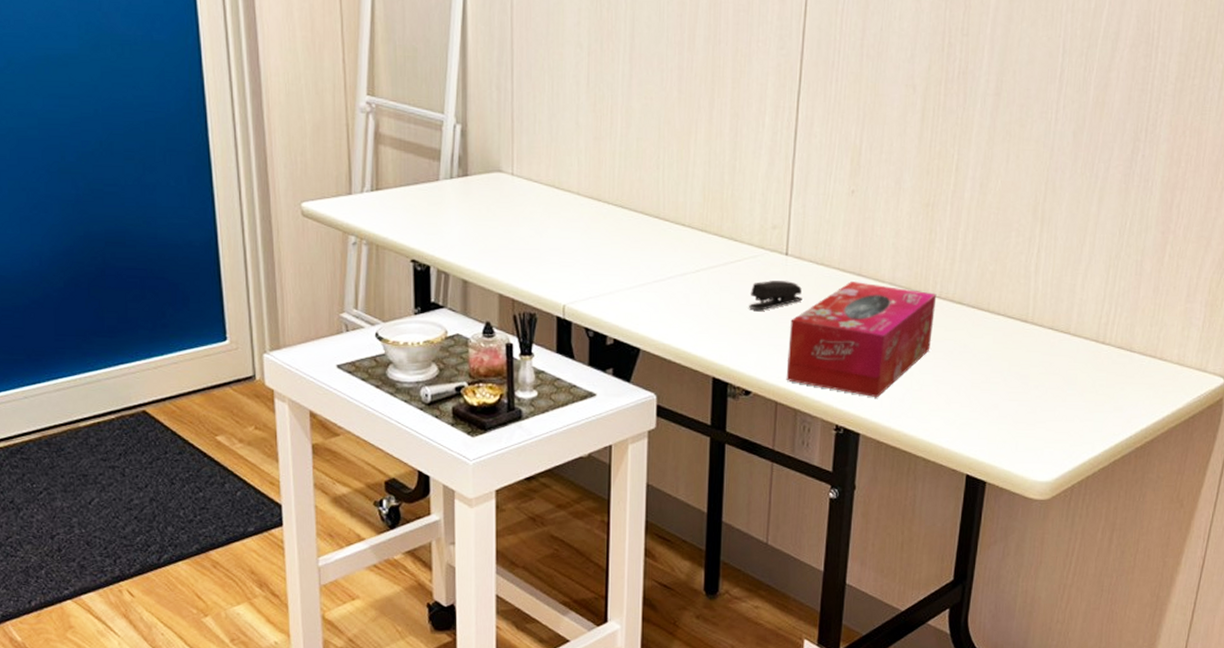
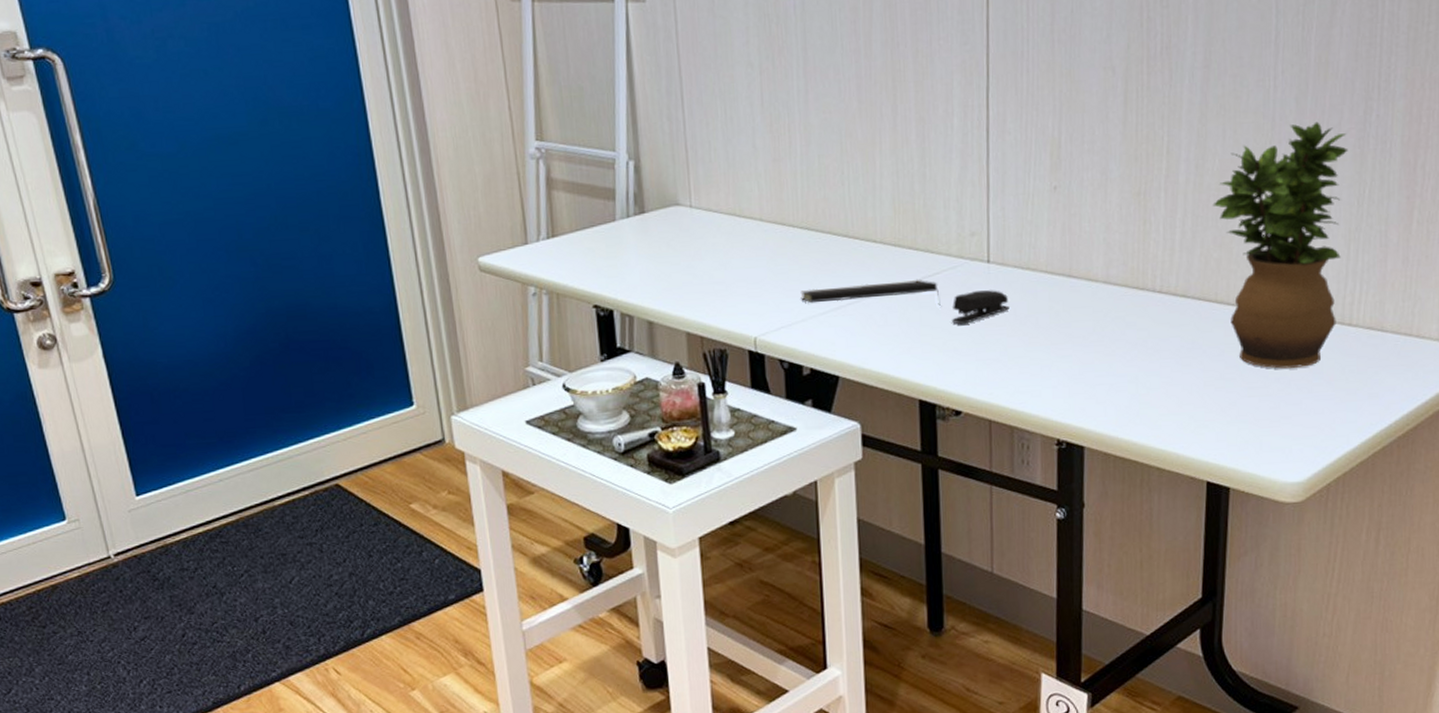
notepad: none [610,264,740,291] -> present [800,279,941,306]
tissue box: present [786,281,937,397] -> none [998,283,1157,406]
potted plant: none [992,155,1116,378] -> present [1212,121,1349,369]

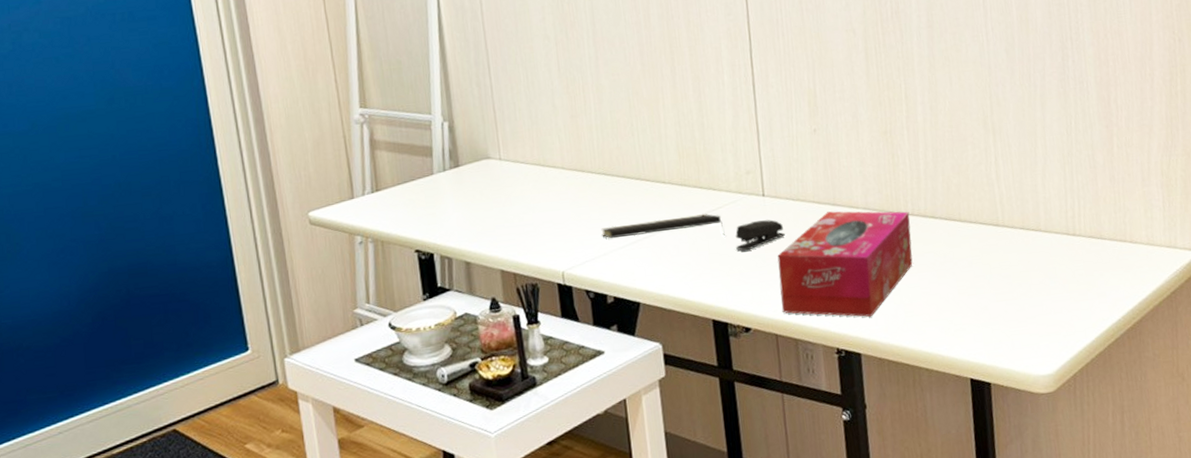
tissue box: none [998,283,1157,406] -> present [777,211,913,317]
potted plant: present [1212,121,1349,369] -> none [948,67,1063,276]

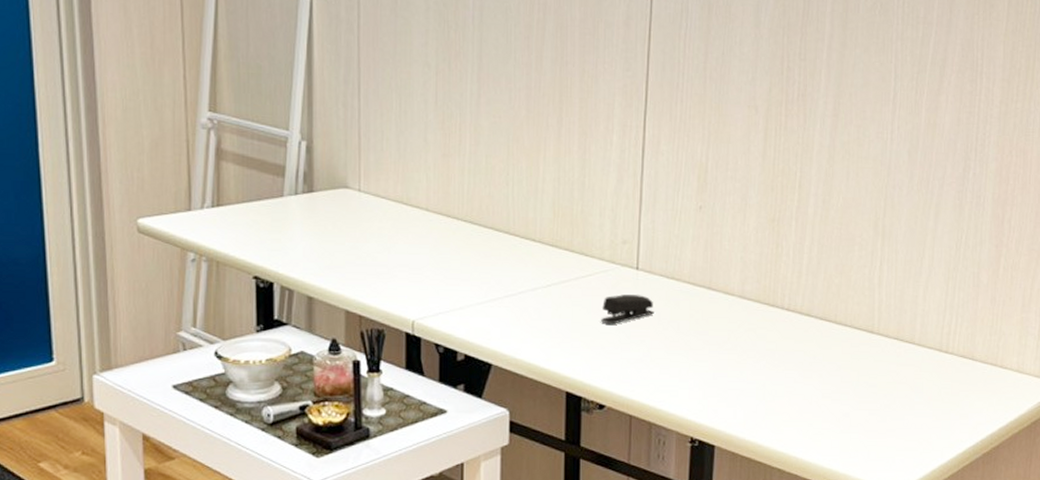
notepad: present [601,213,725,239] -> none [460,278,591,305]
tissue box: present [777,211,913,317] -> none [640,295,785,409]

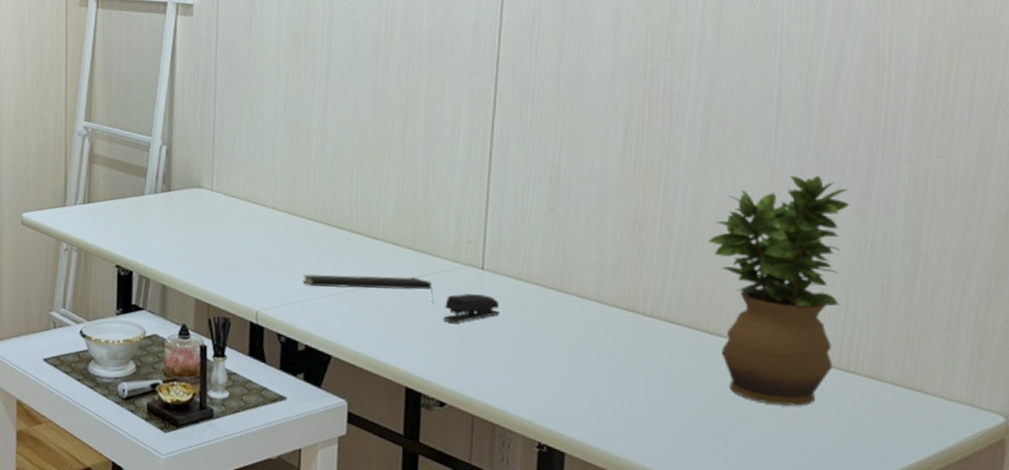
notepad: none [460,278,591,305] -> present [303,274,434,303]
potted plant: none [836,173,950,387] -> present [708,175,850,406]

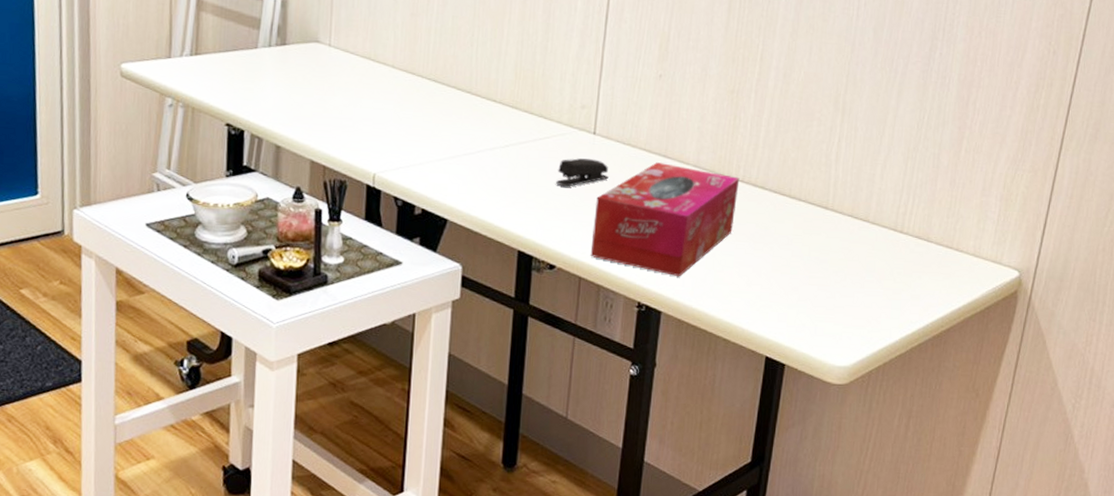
notepad: present [303,274,434,303] -> none [421,136,548,167]
tissue box: none [483,297,648,416] -> present [590,162,740,276]
potted plant: present [708,175,850,406] -> none [795,51,914,265]

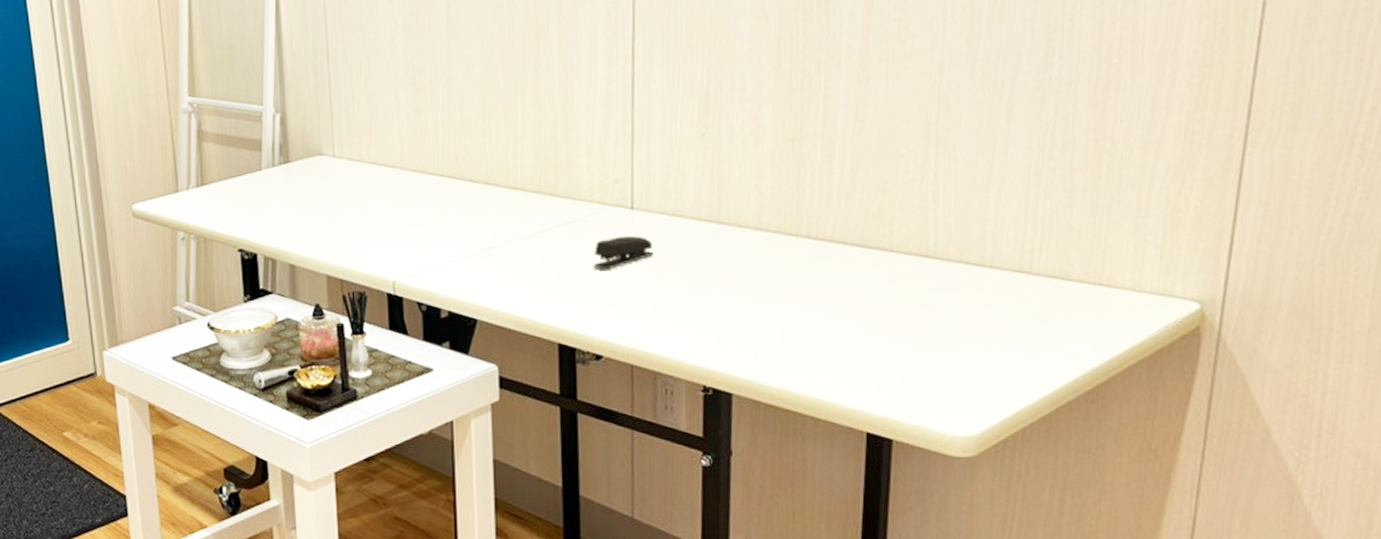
tissue box: present [590,162,740,276] -> none [641,230,813,353]

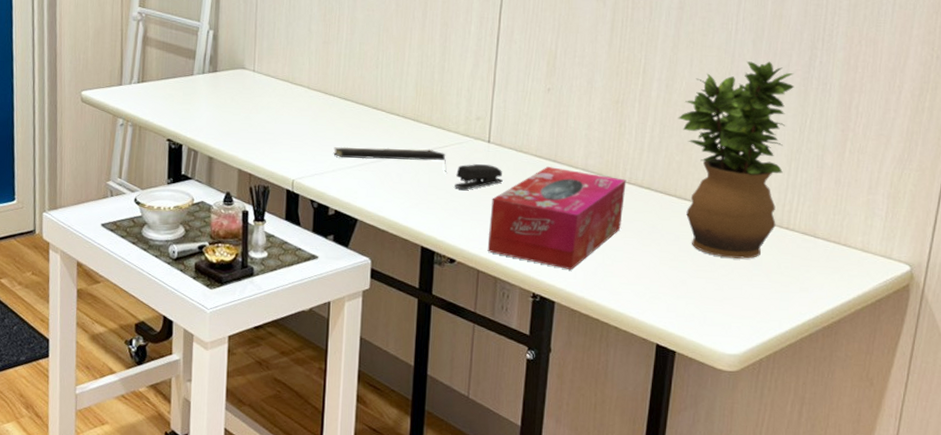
notepad: none [440,225,582,251] -> present [333,146,447,172]
tissue box: none [641,230,813,353] -> present [487,167,627,270]
potted plant: none [874,64,1027,318] -> present [678,61,795,259]

